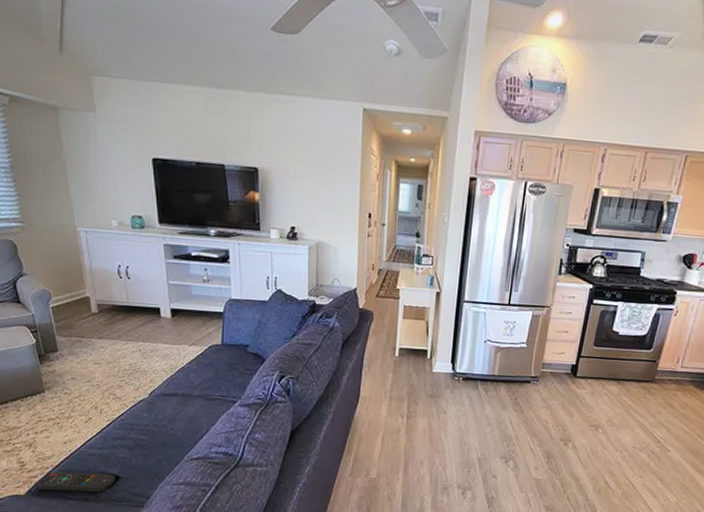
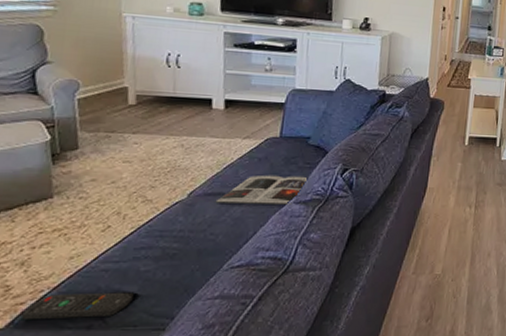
magazine: none [172,379,248,407] -> present [215,175,307,205]

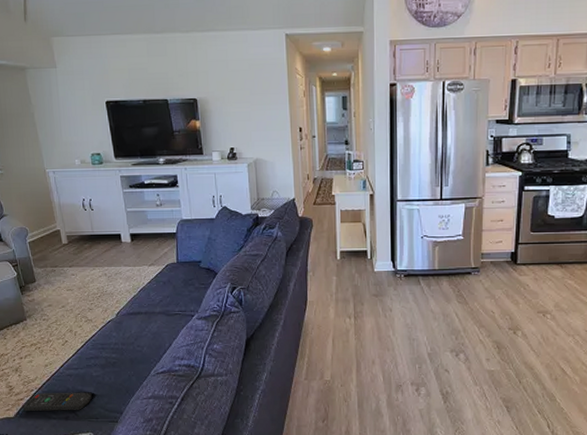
magazine: present [215,175,307,205] -> none [137,295,204,320]

